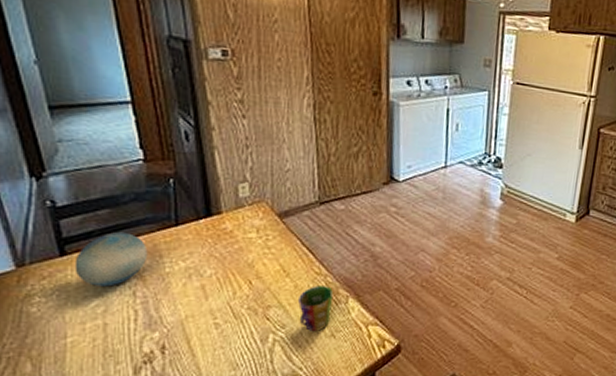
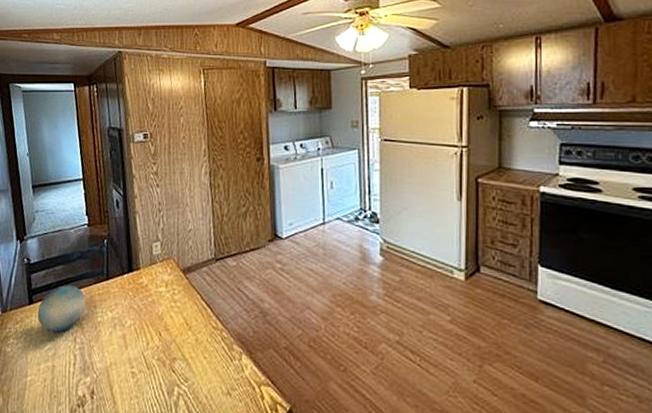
cup: present [298,286,334,332] -> none [199,340,229,389]

